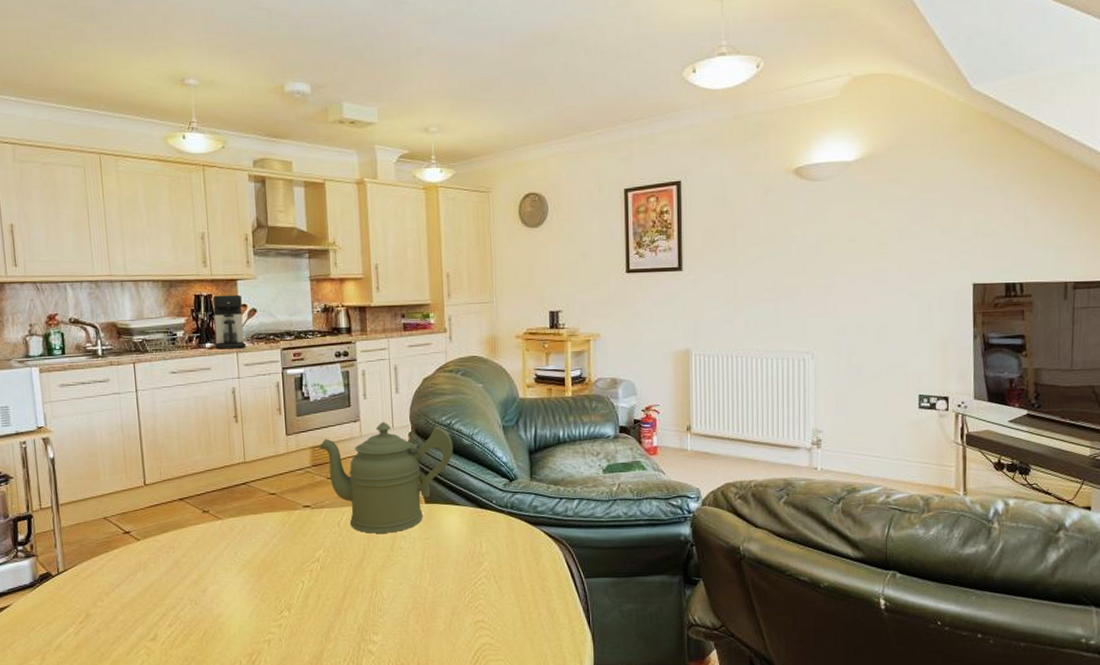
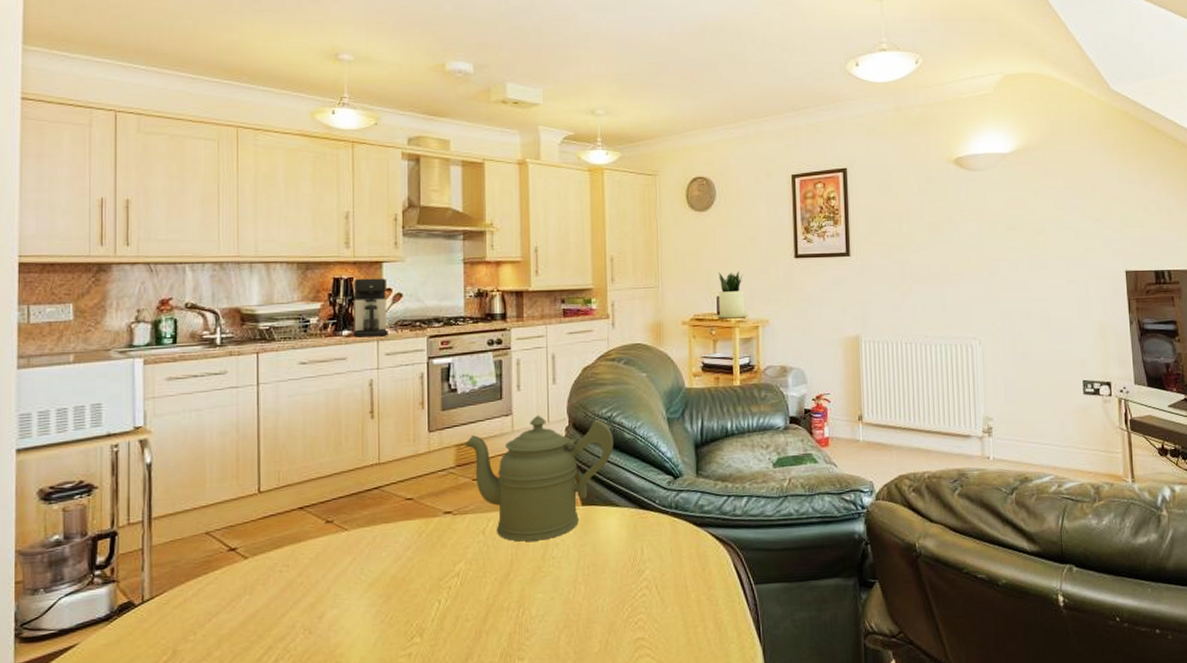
planter: none [549,286,580,333] -> present [717,271,748,319]

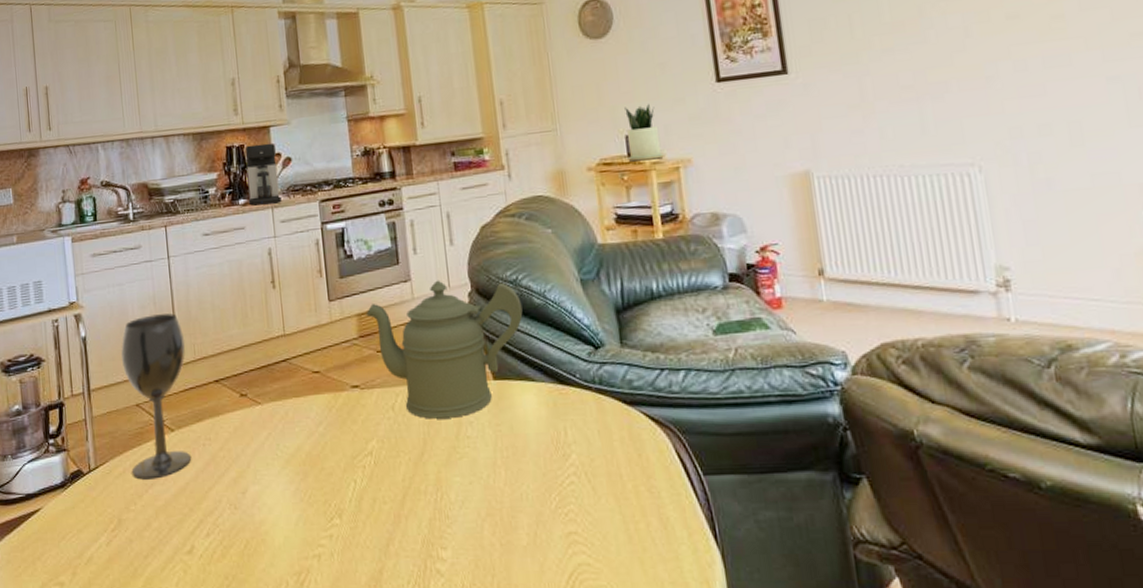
wine glass: none [192,440,269,608] -> present [121,313,192,478]

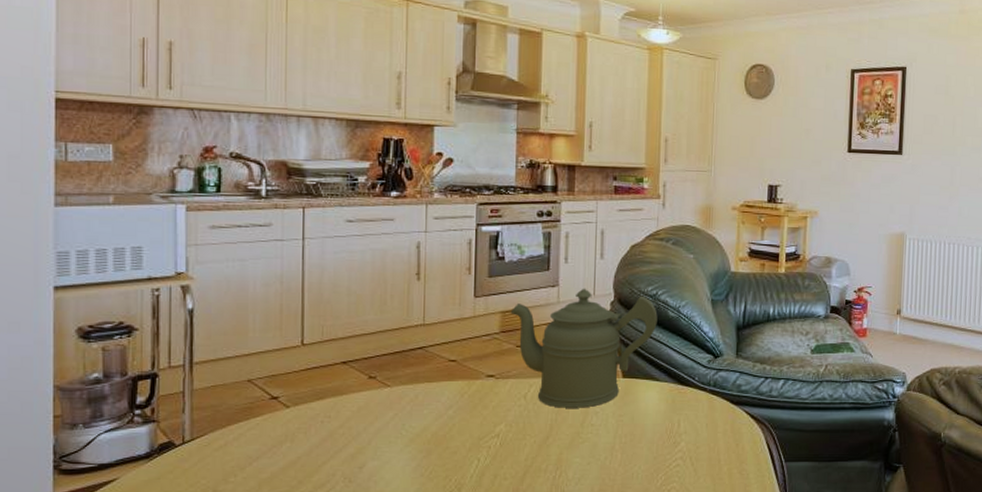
wine glass: present [121,313,192,478] -> none [234,294,313,451]
coffee maker: present [245,142,282,207] -> none [401,140,438,201]
planter: present [624,104,666,162] -> none [767,161,798,208]

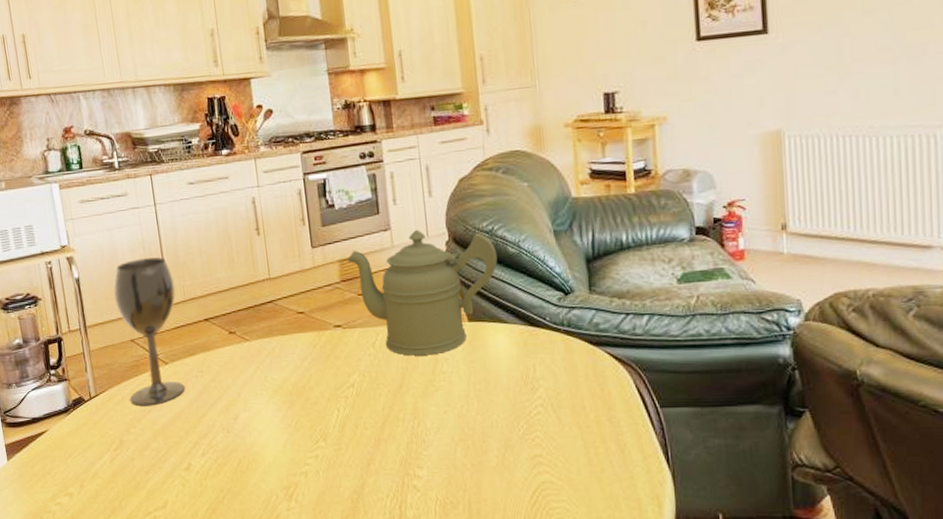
wine glass: none [234,294,313,451] -> present [113,257,186,405]

